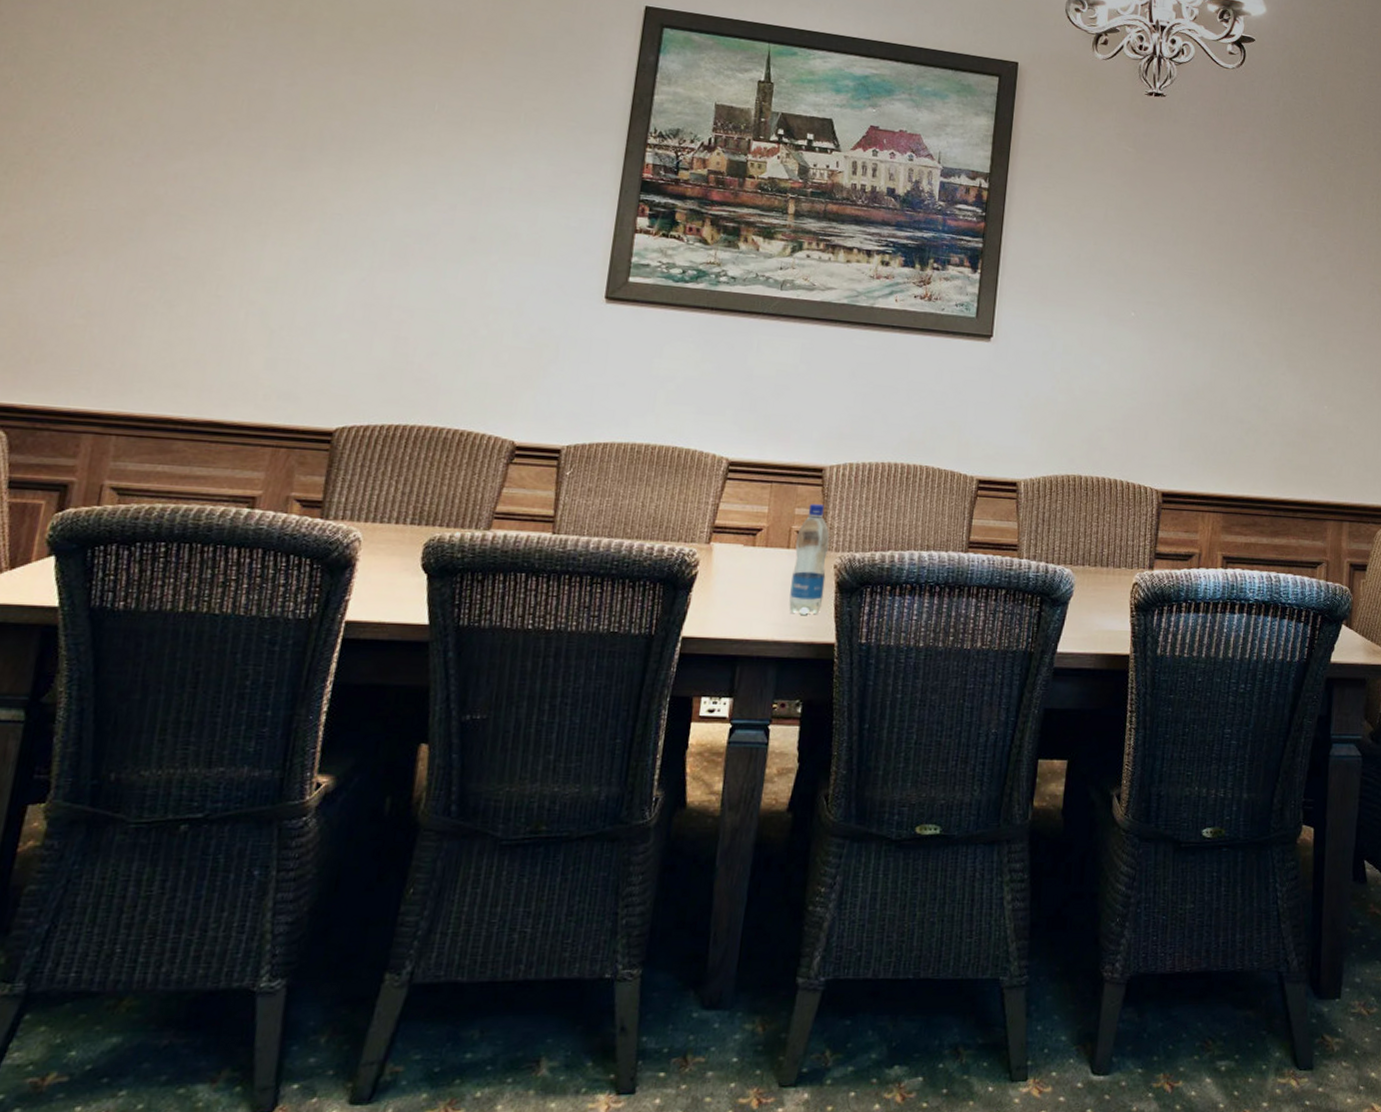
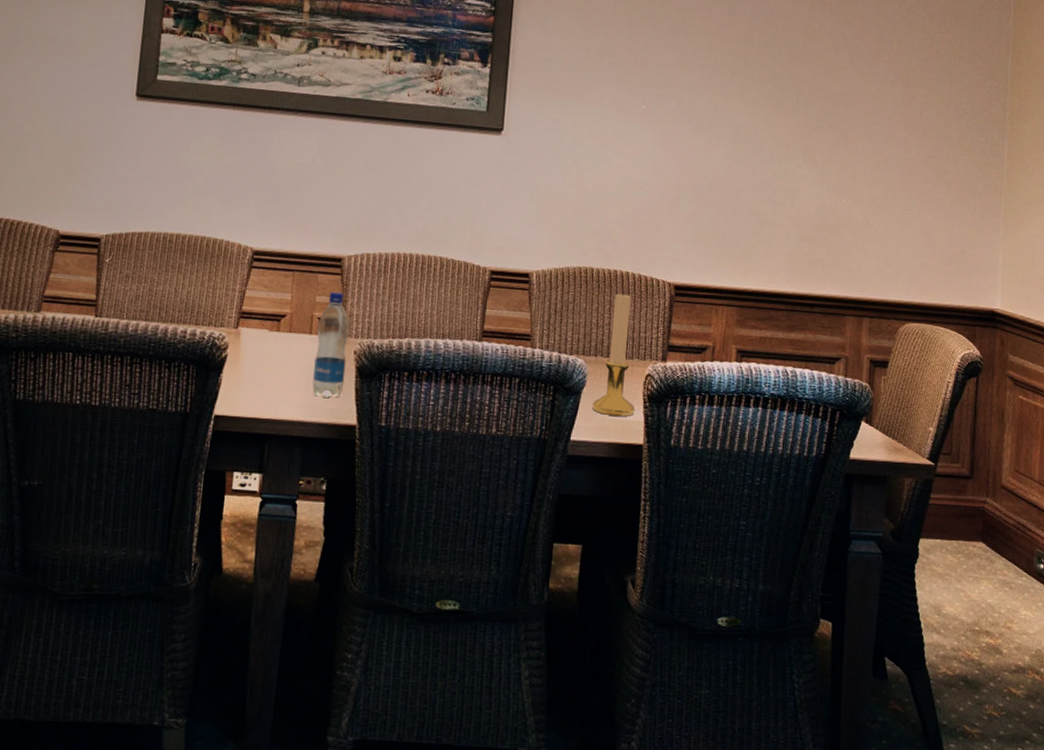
candle holder: none [1079,498,1121,626] -> present [592,290,634,416]

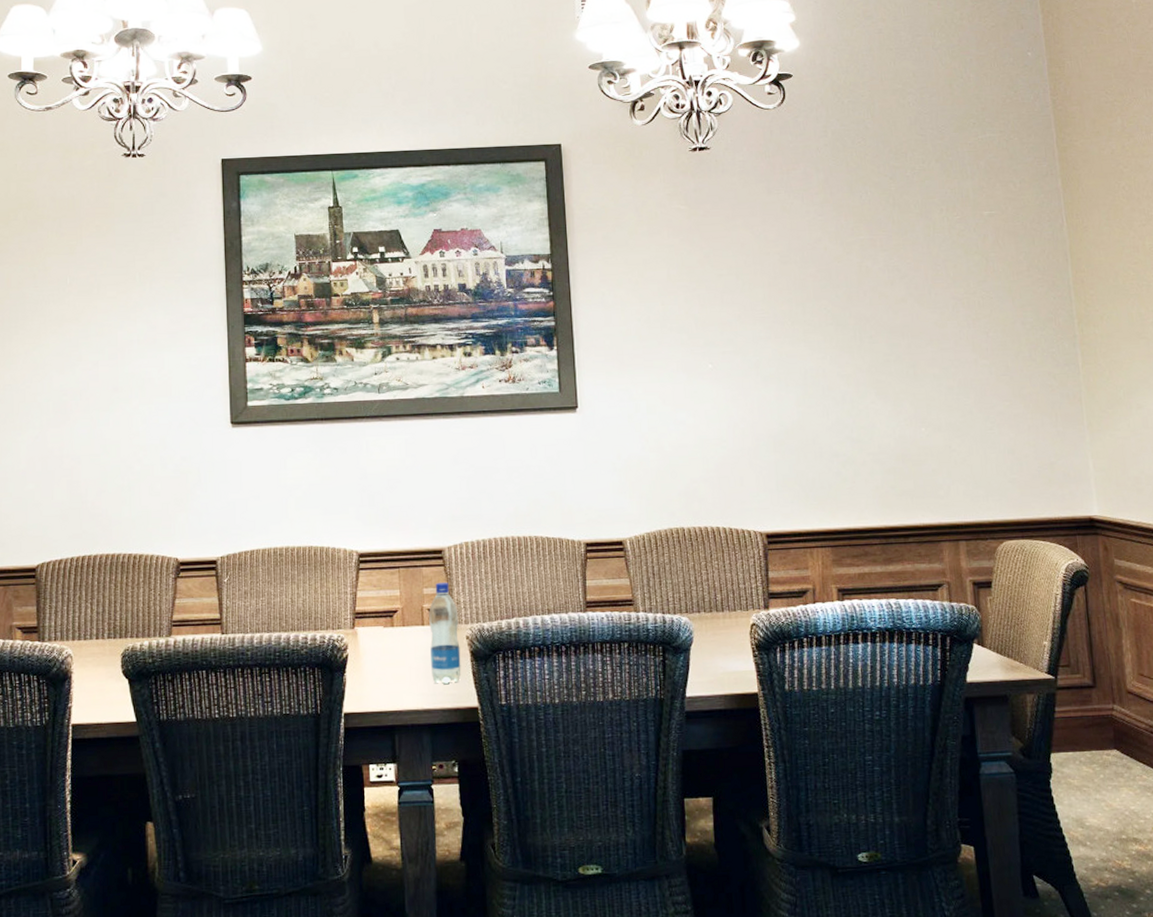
candle holder: present [592,290,634,416] -> none [702,545,745,668]

